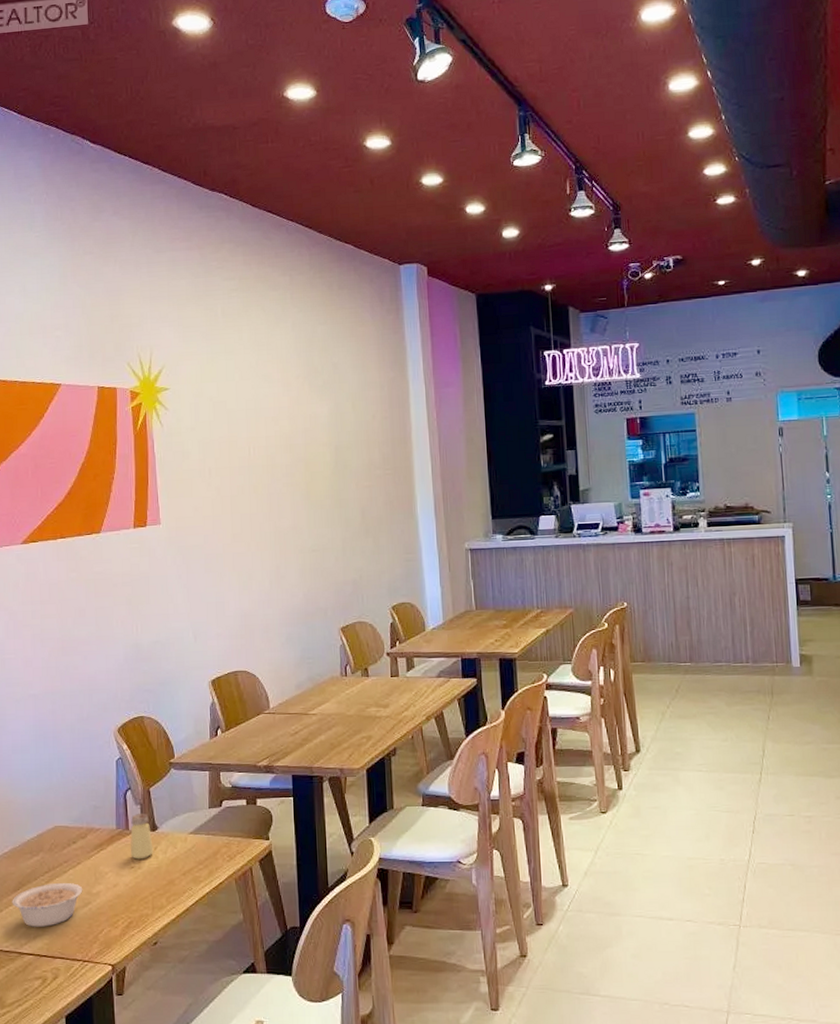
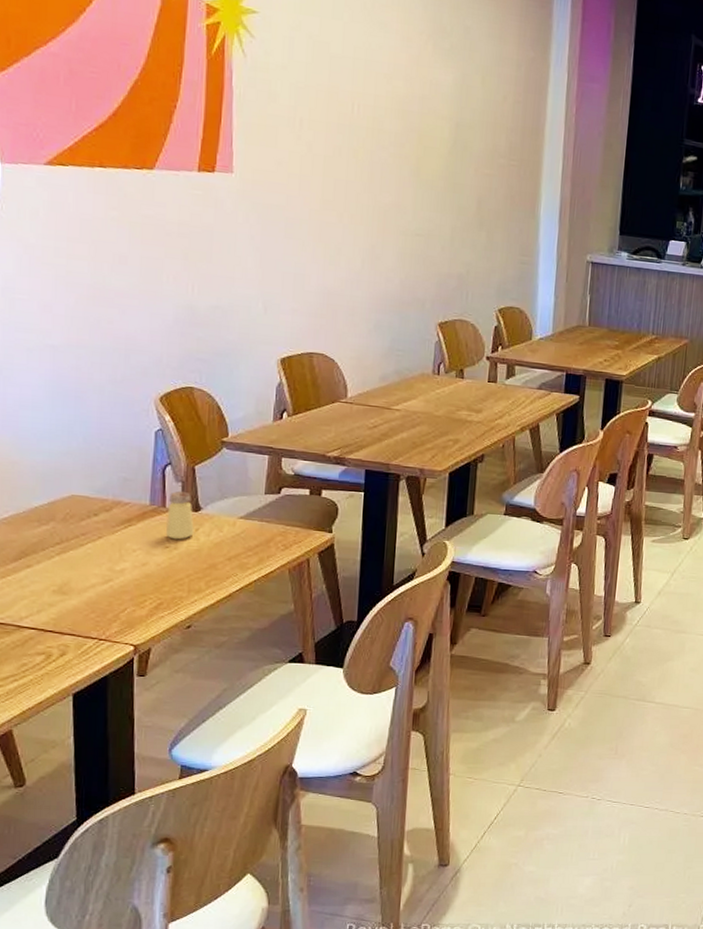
legume: present [12,882,83,927] -> none [11,555,104,601]

